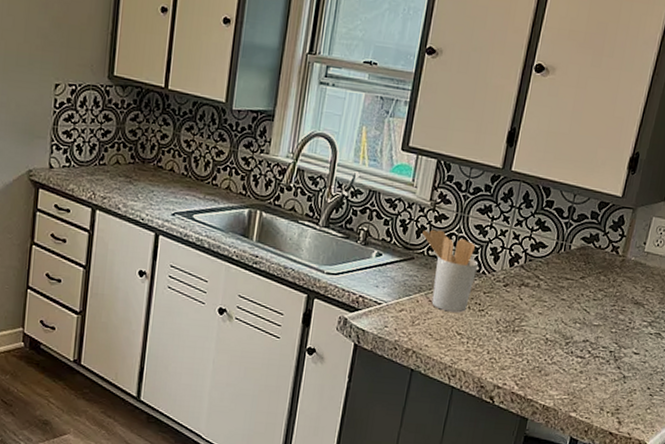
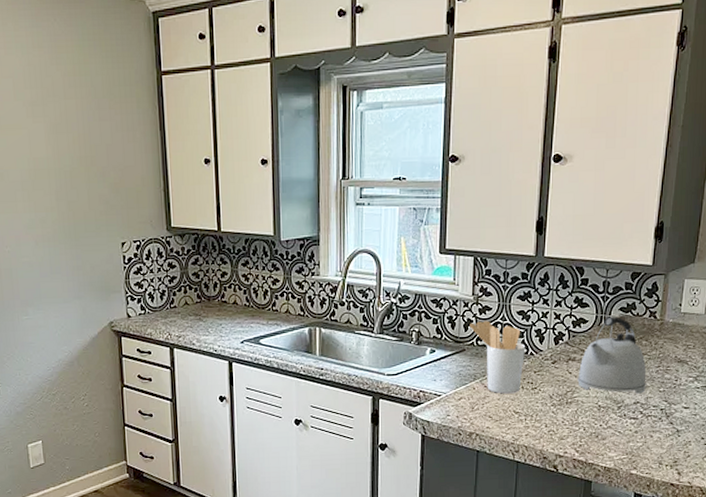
kettle: none [528,245,601,332] -> present [577,316,647,394]

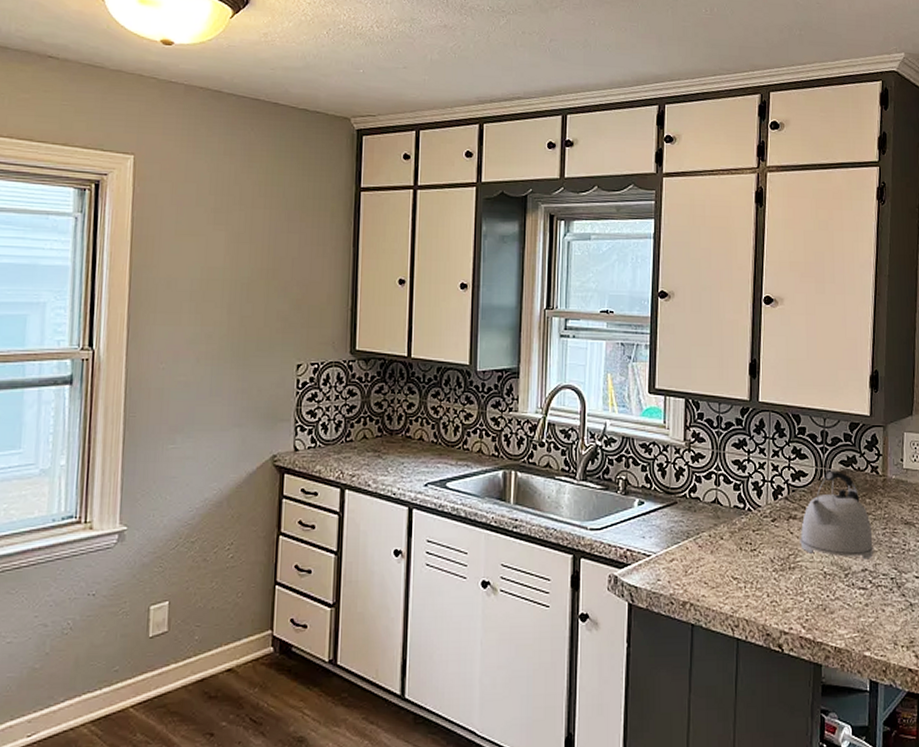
utensil holder: present [470,321,526,394] -> none [681,470,743,556]

